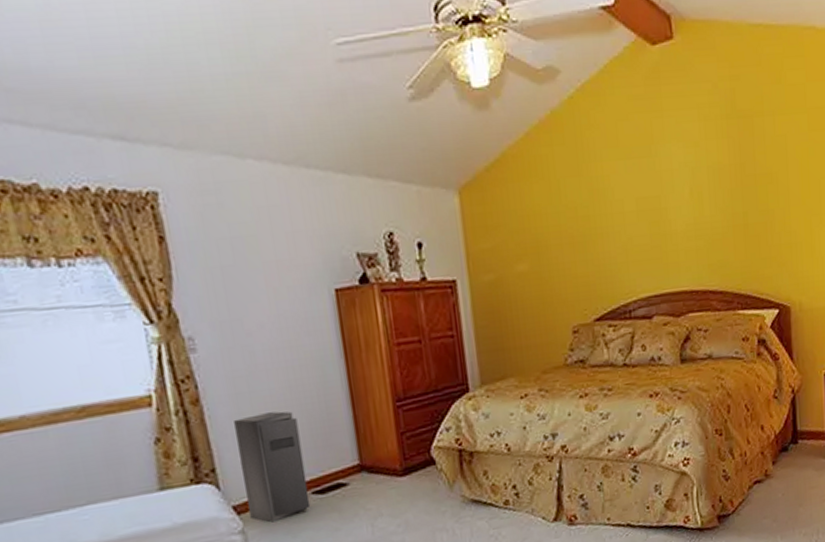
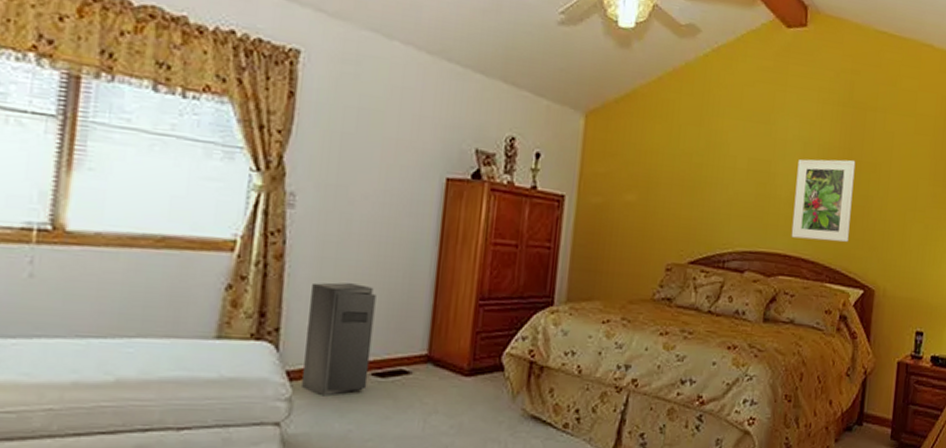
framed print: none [688,176,755,271] -> present [791,159,856,242]

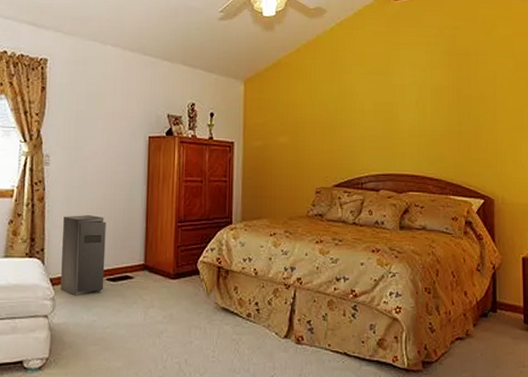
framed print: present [791,159,856,242] -> none [415,96,466,162]

